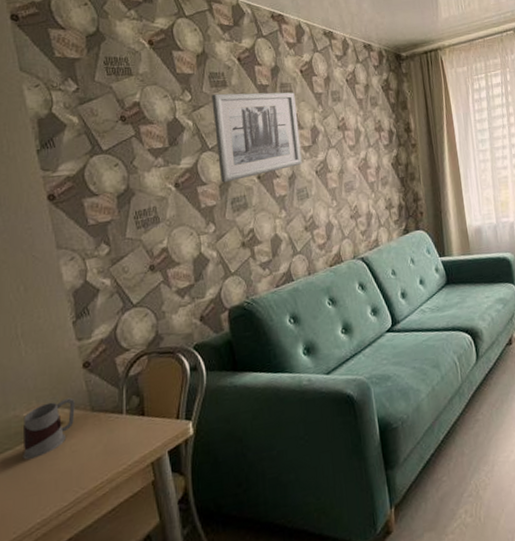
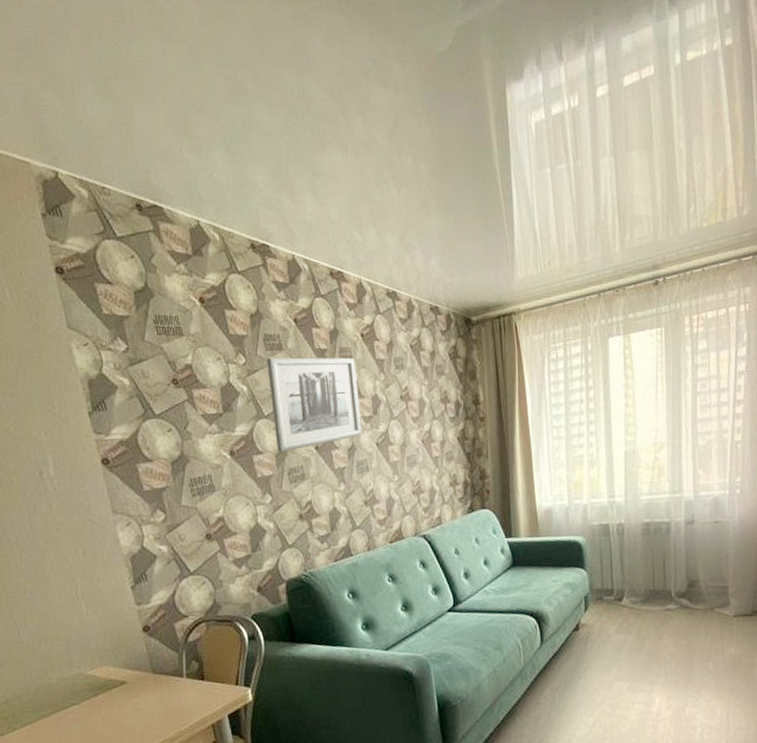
mug: present [23,397,75,460] -> none [88,659,137,715]

